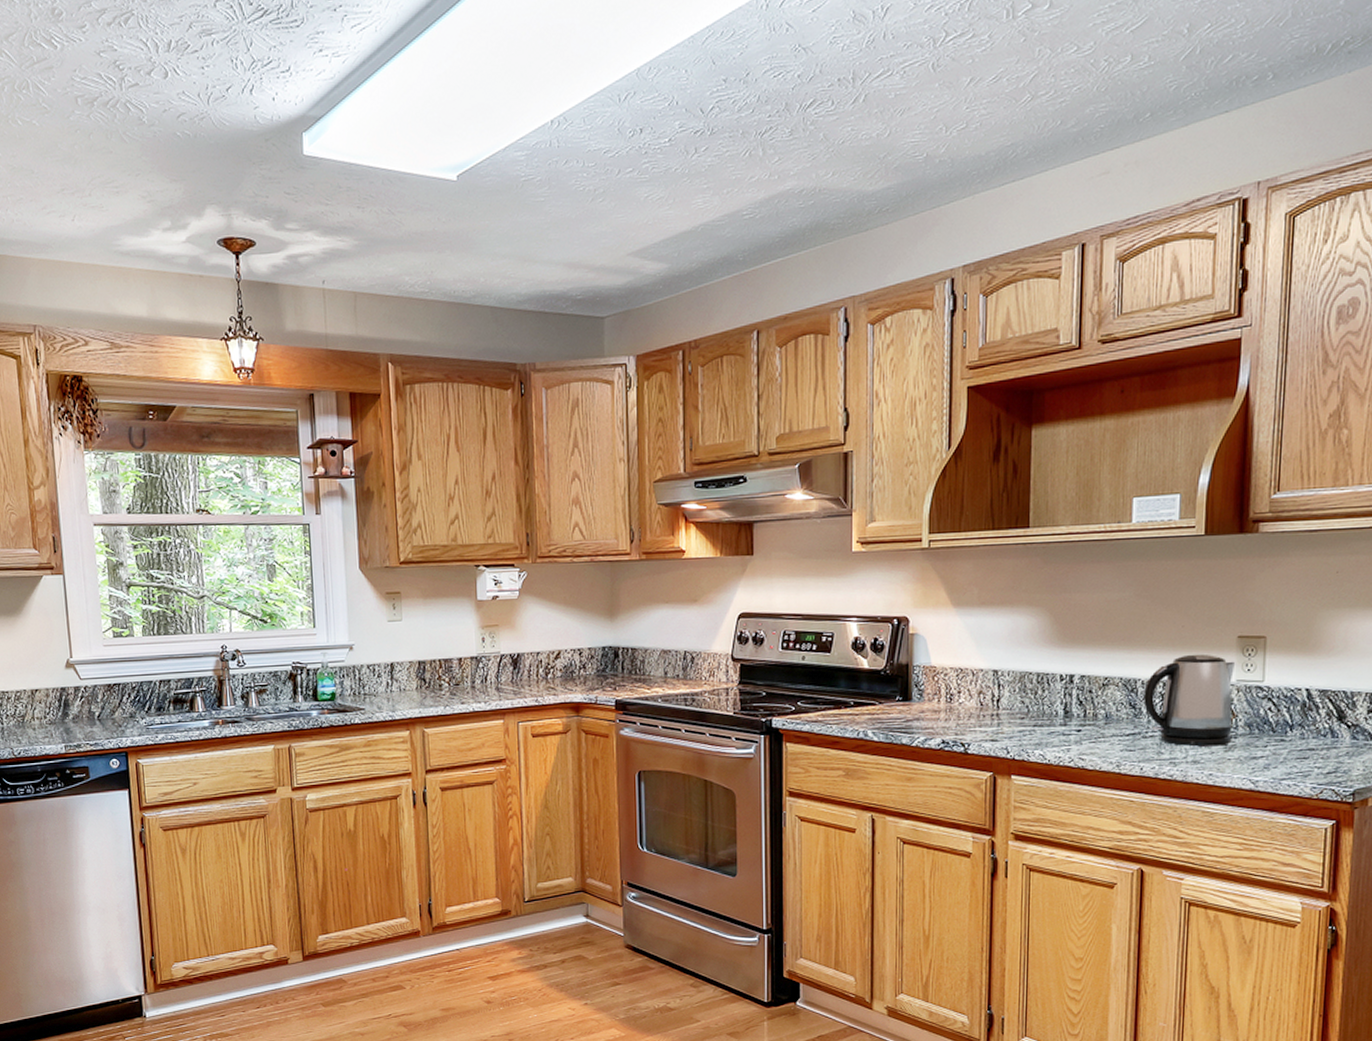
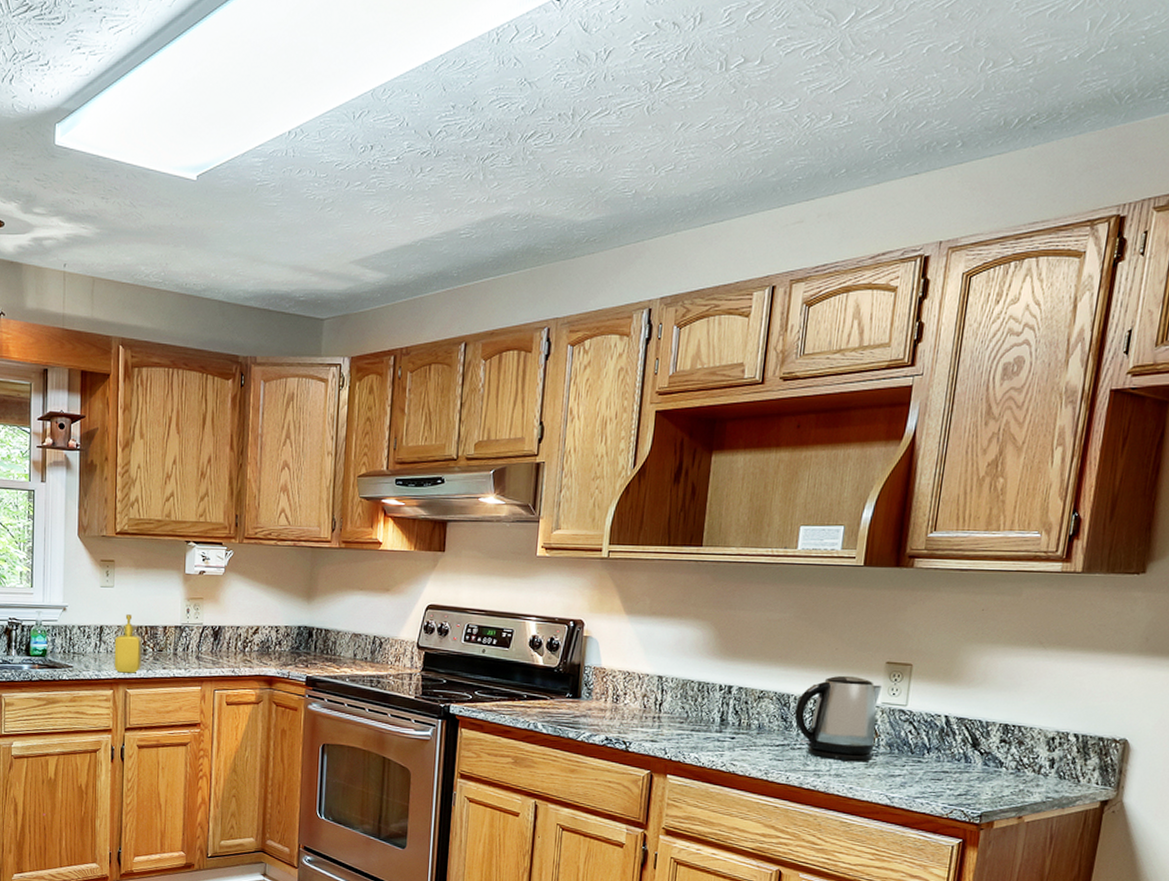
soap dispenser: none [407,648,438,712] -> present [114,614,142,673]

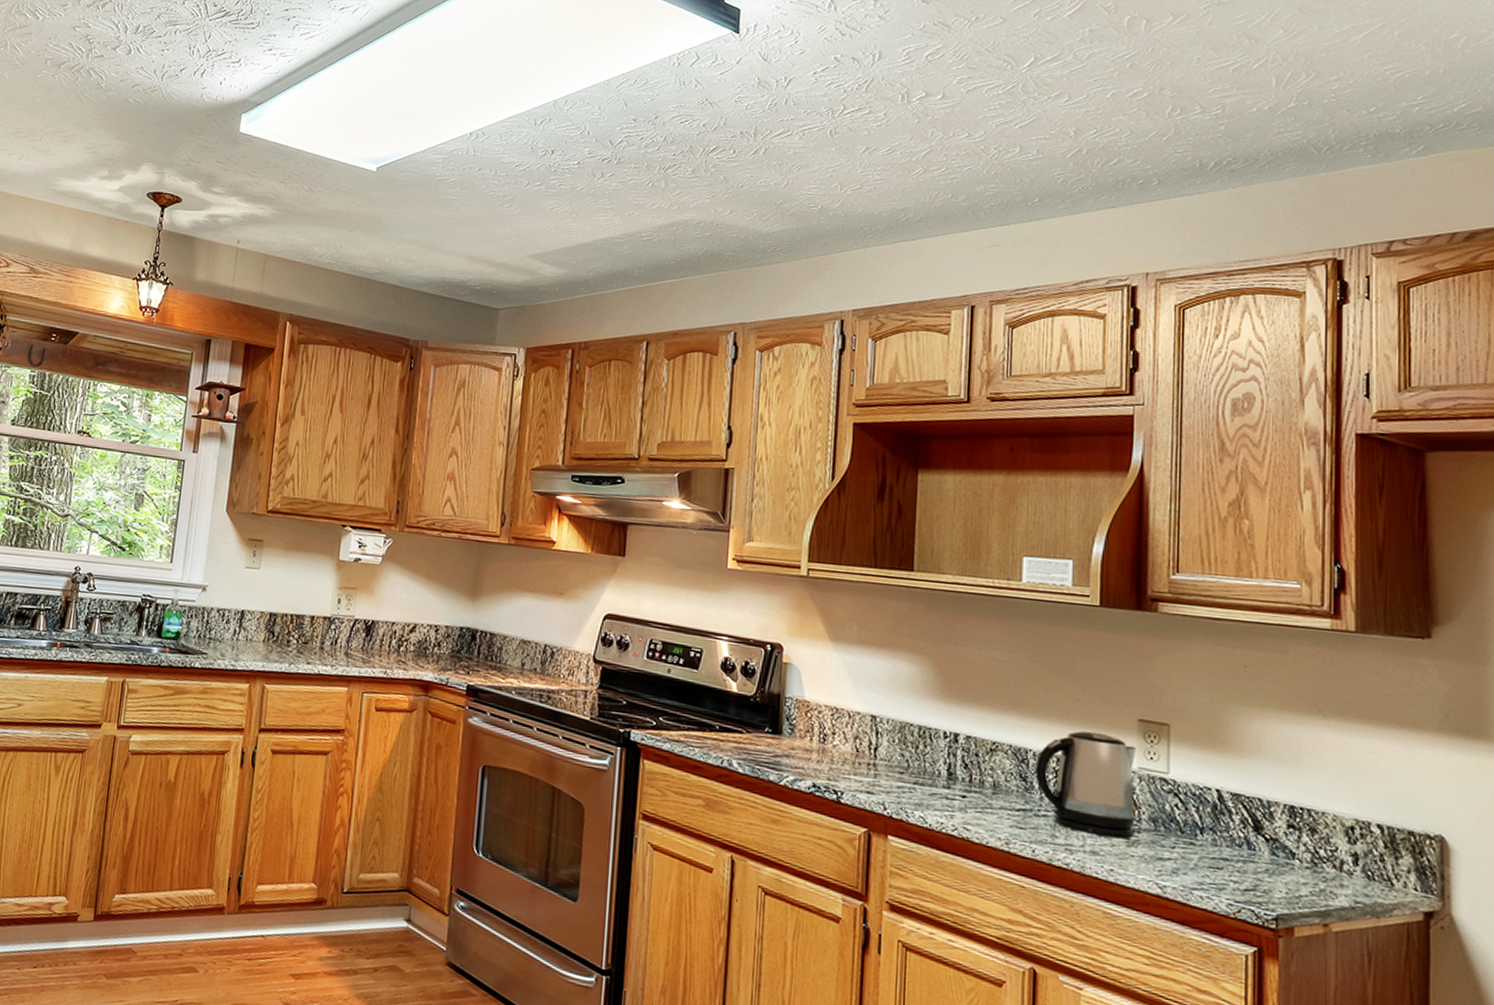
soap dispenser: present [114,614,142,673] -> none [252,600,287,667]

